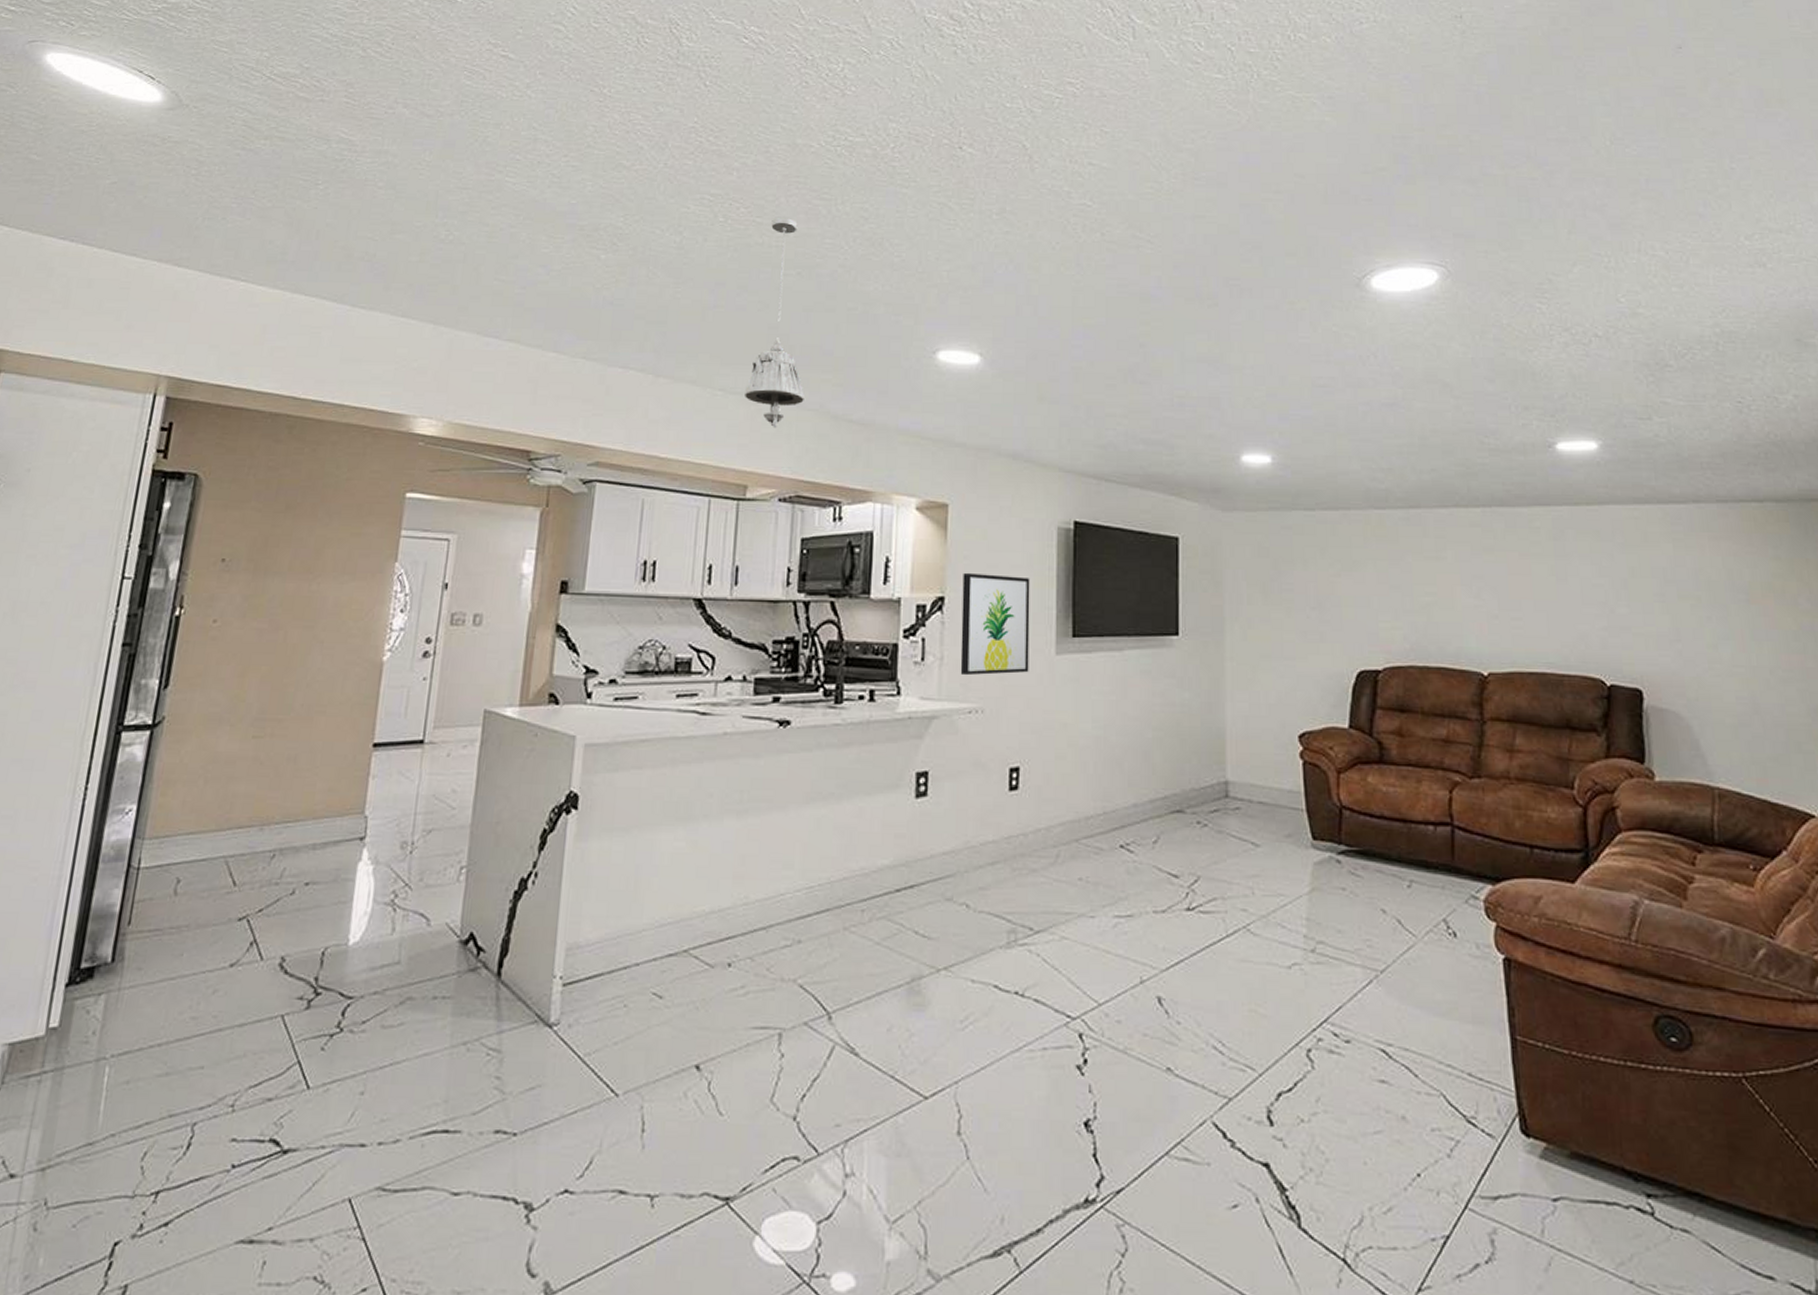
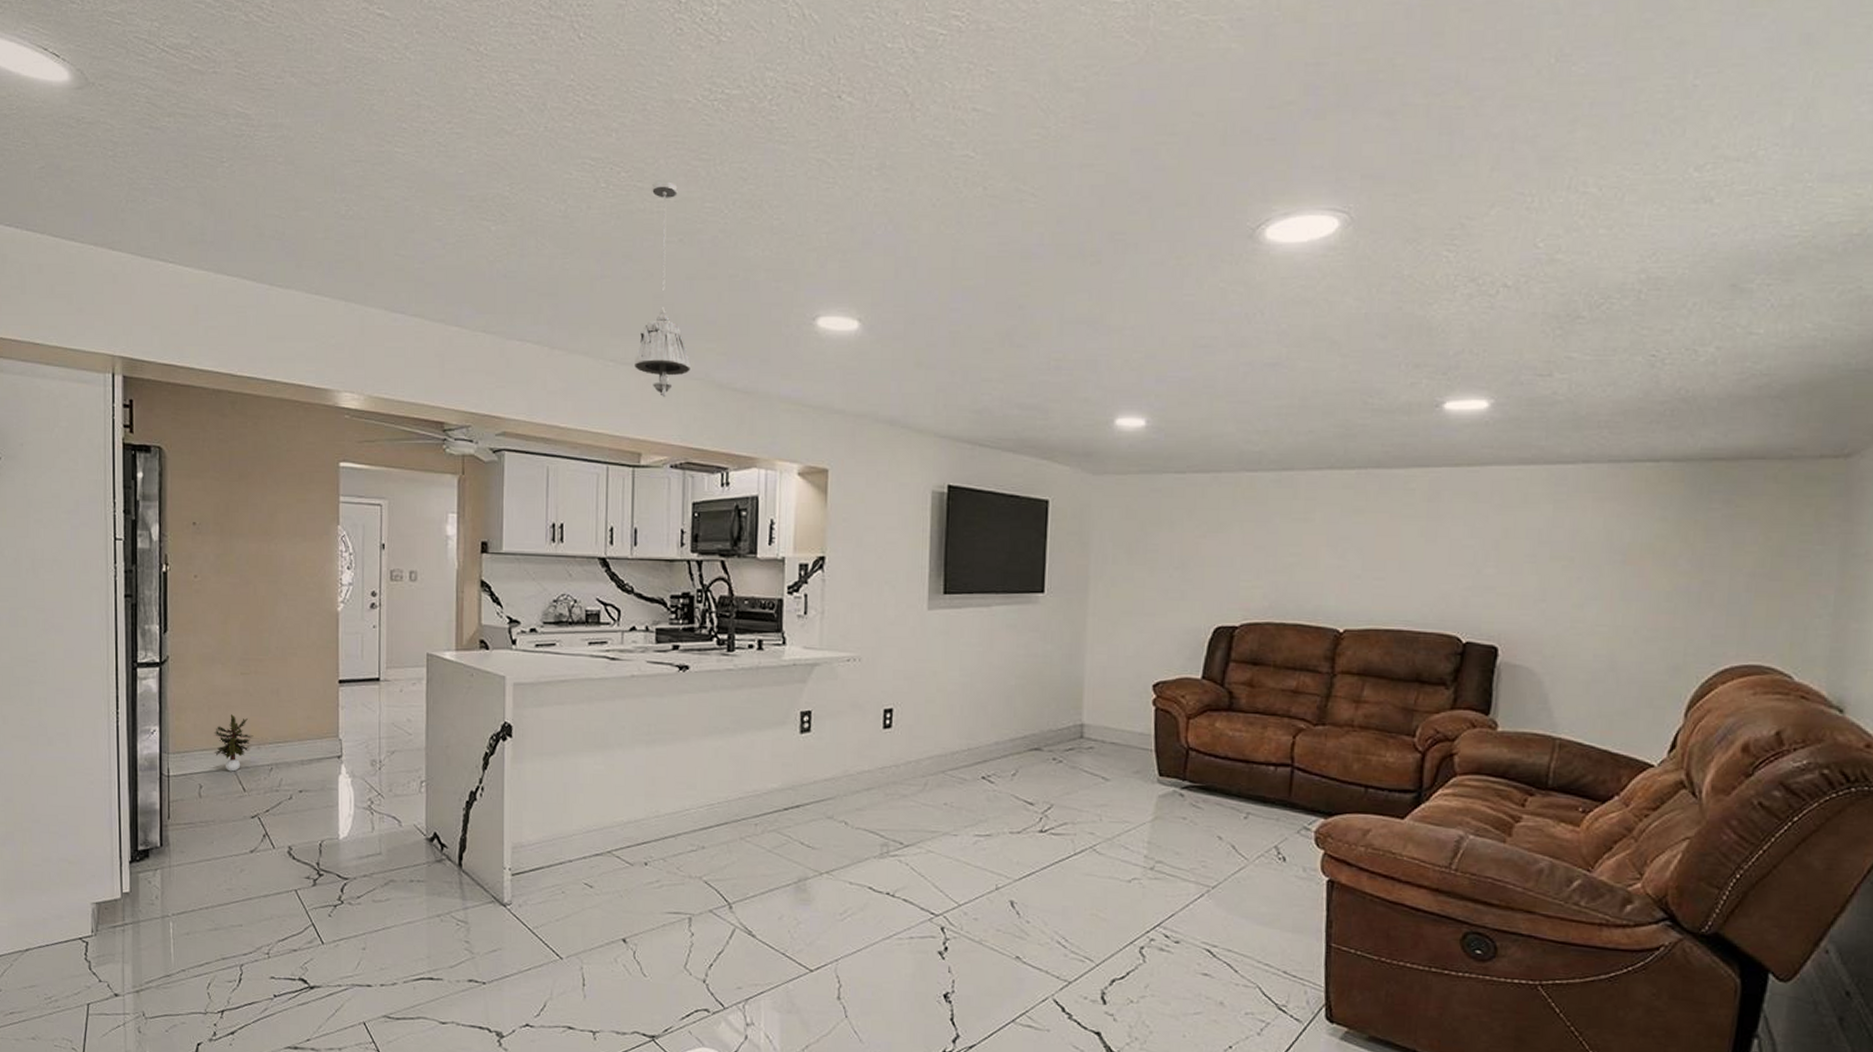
potted plant: none [203,787,257,861] -> present [214,714,254,772]
wall art: present [960,572,1030,676] -> none [839,534,905,628]

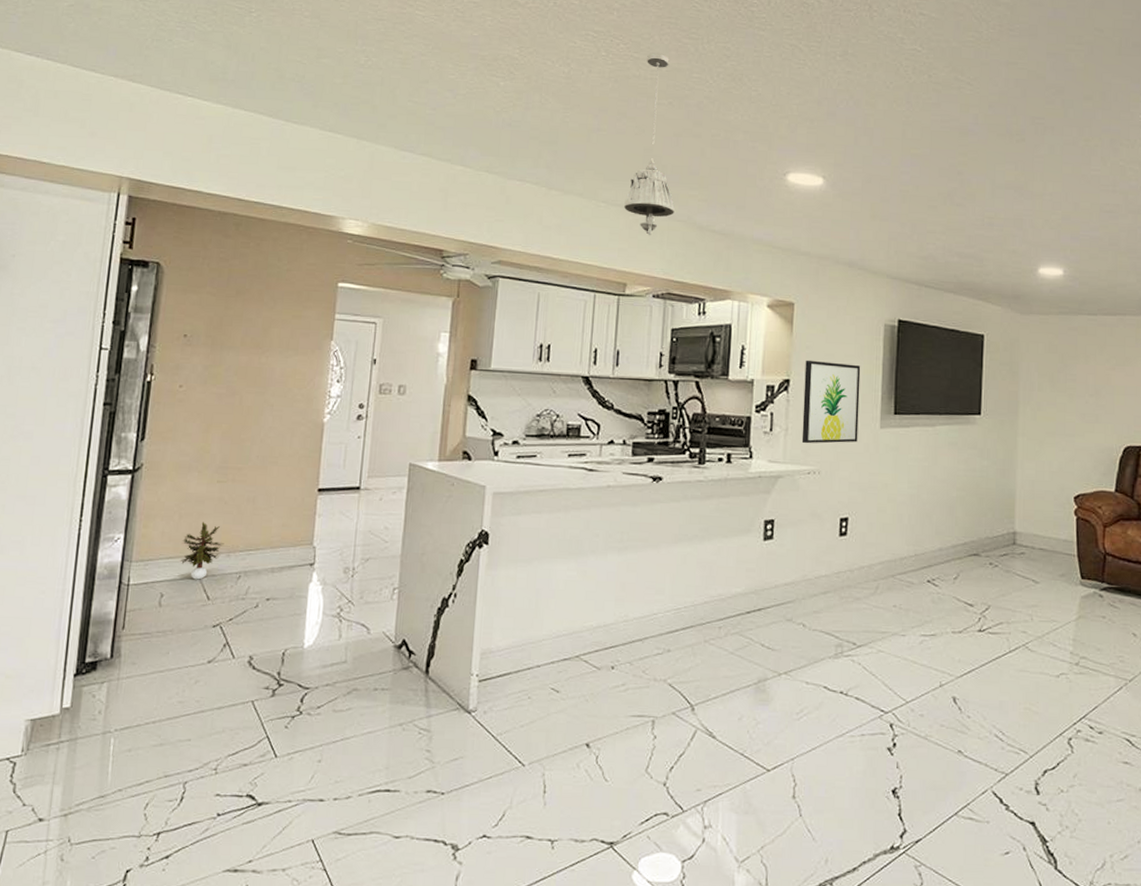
wall art: none [839,534,905,628] -> present [801,360,861,444]

